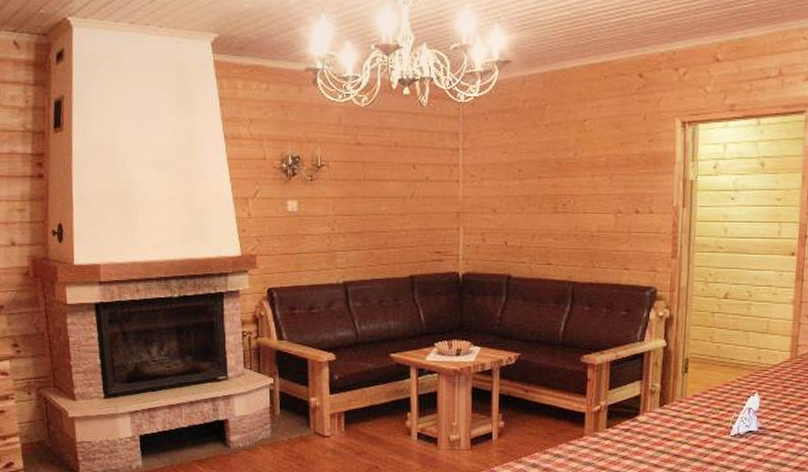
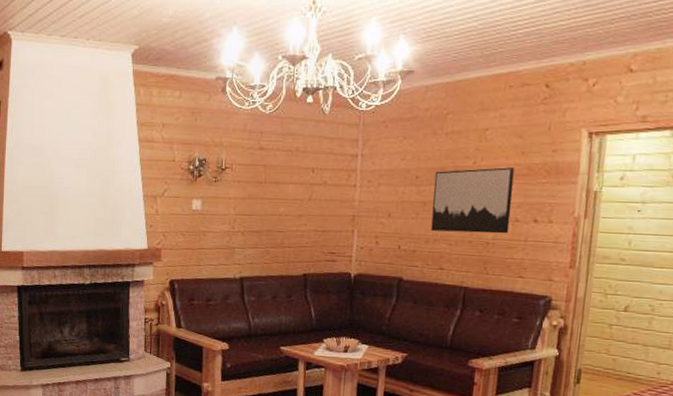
wall art: none [536,158,614,226] -> present [431,167,514,234]

